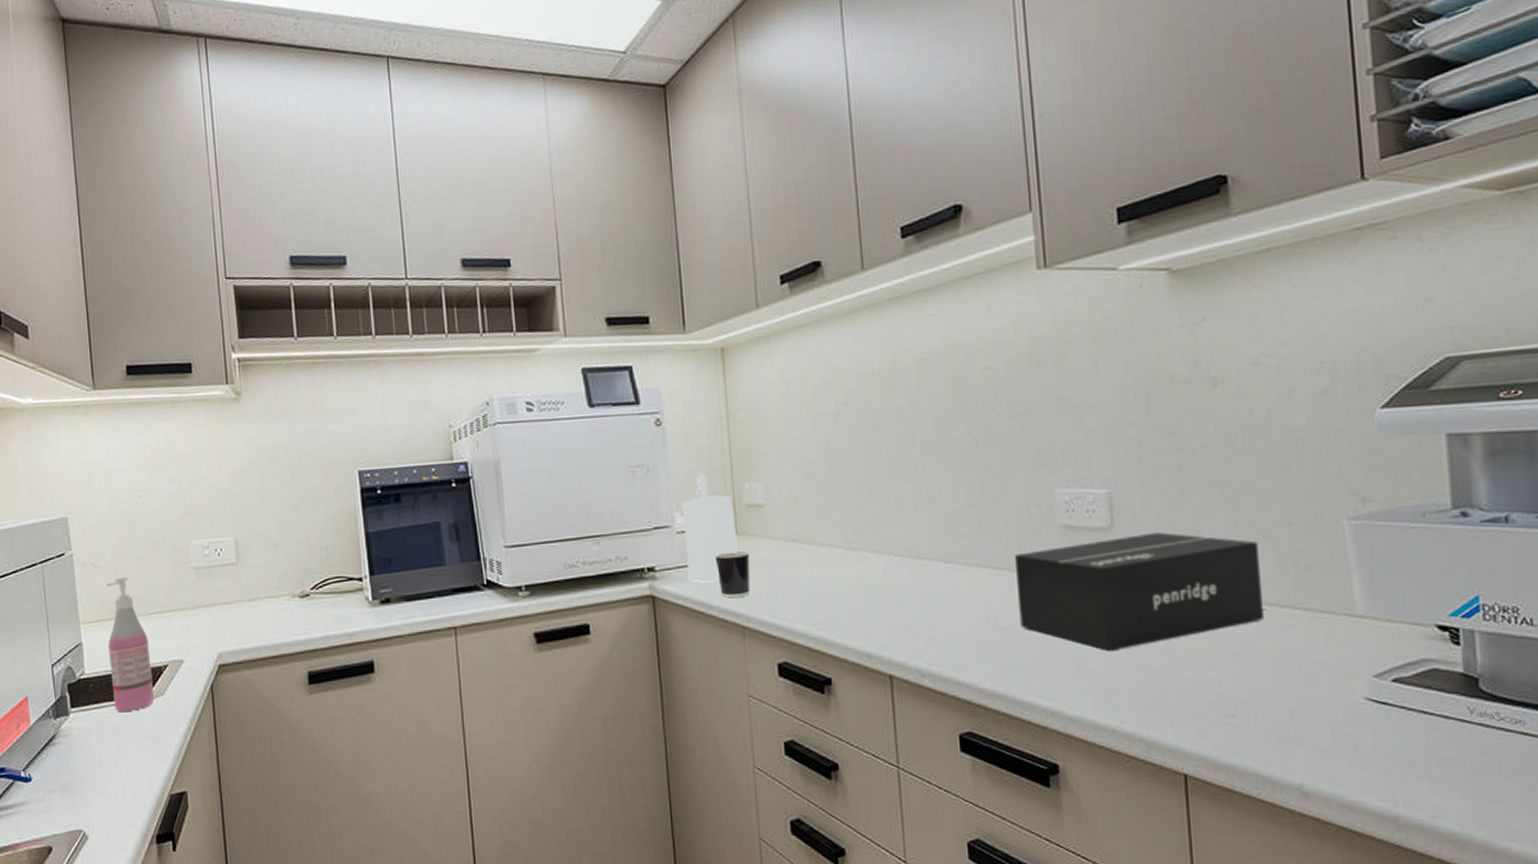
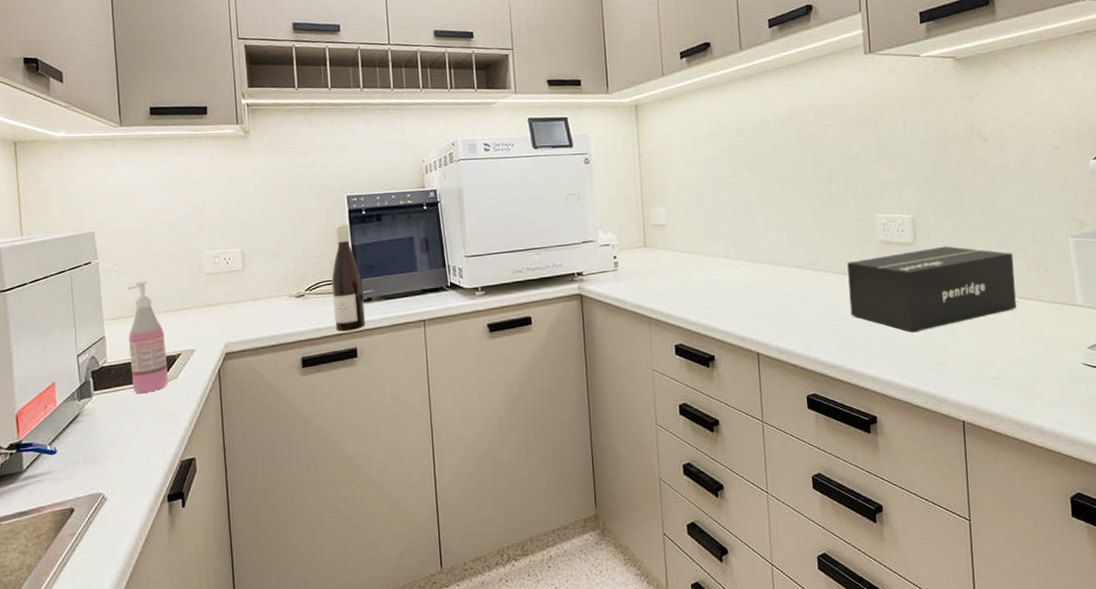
bottle: none [341,506,384,642] -> present [331,224,366,332]
tissue box: present [681,473,738,583] -> none [604,200,646,284]
mug: present [715,551,751,599] -> none [628,260,655,296]

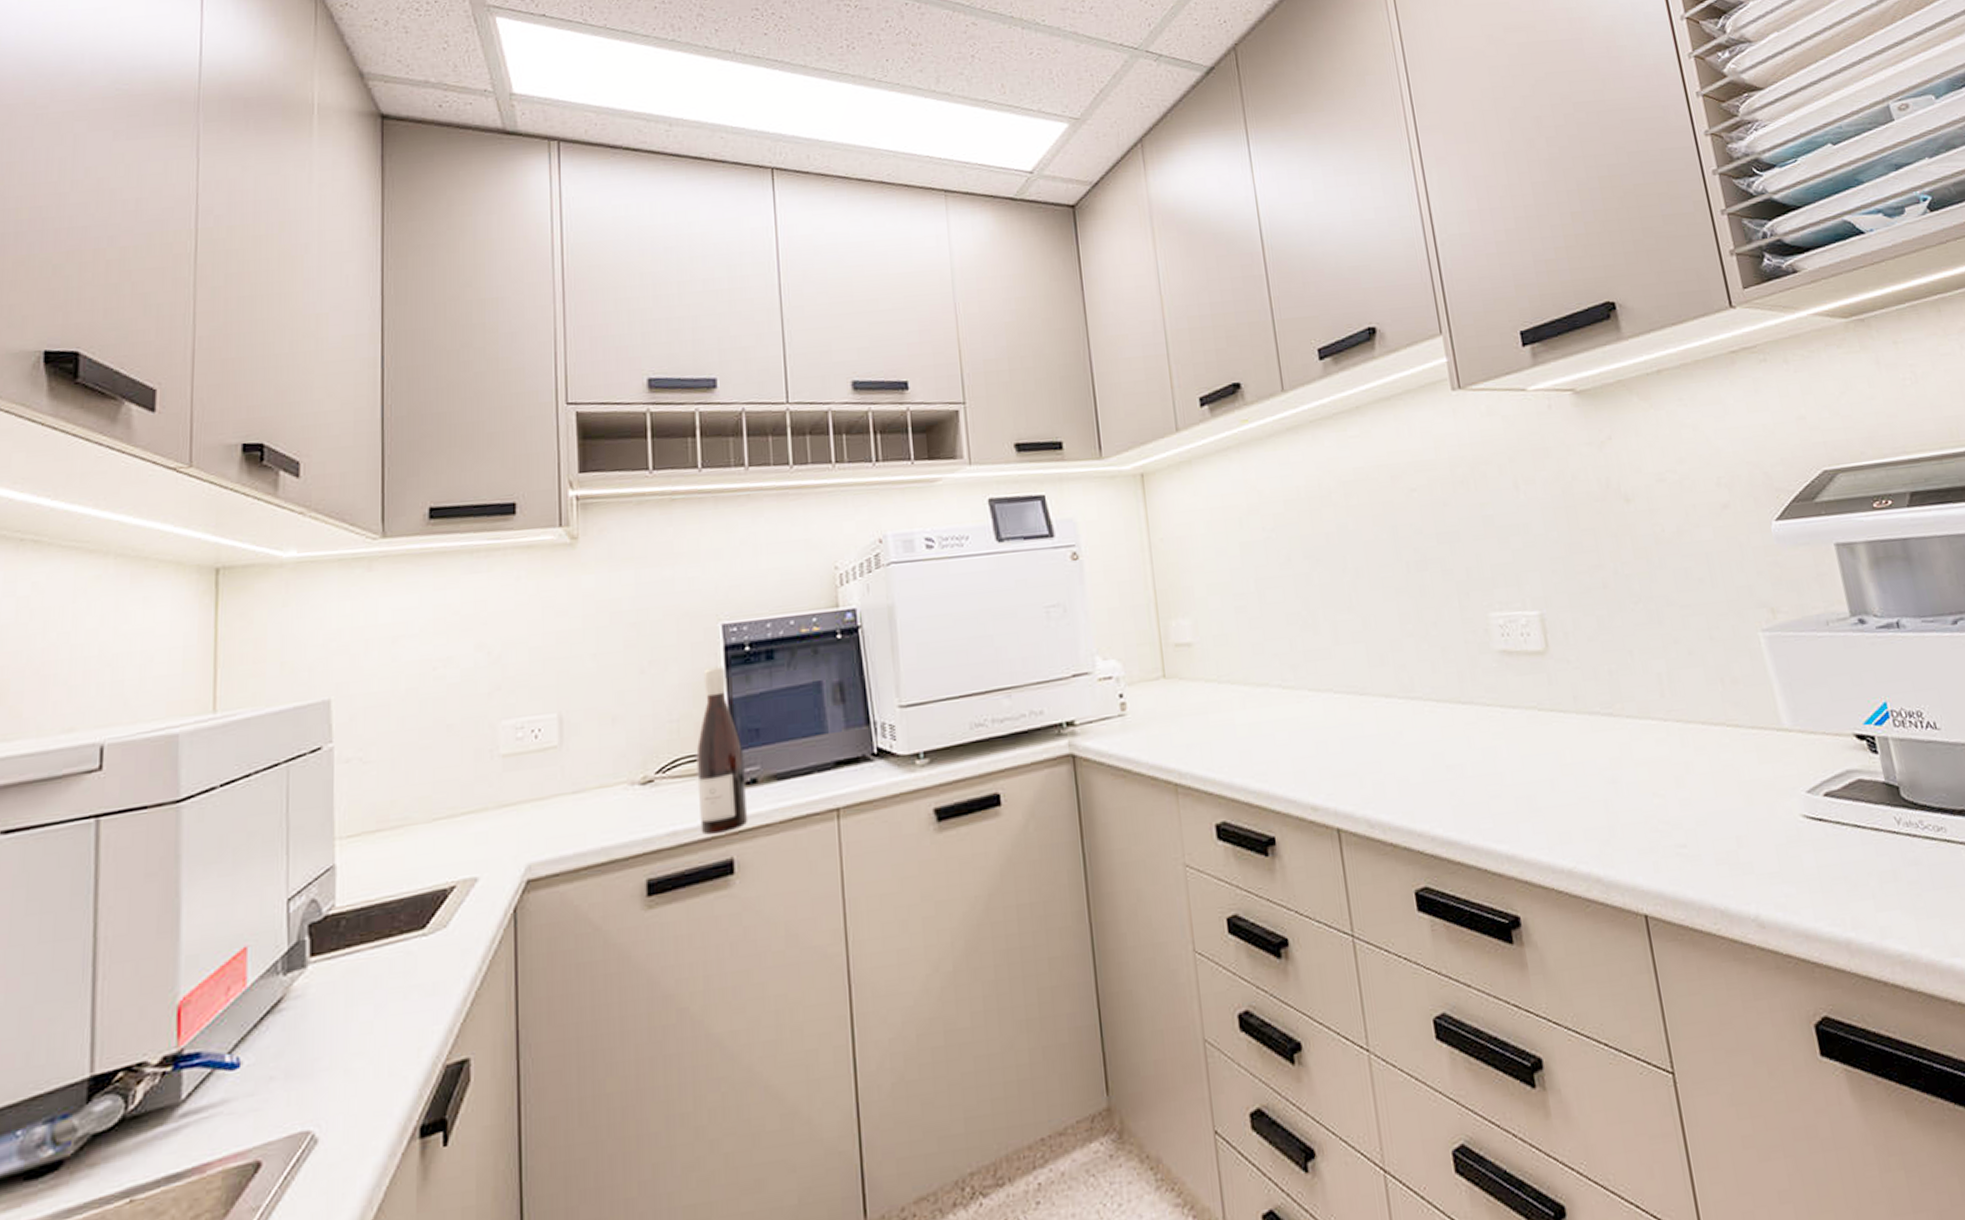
soap dispenser: present [128,281,169,393] -> none [373,772,434,956]
box: present [847,246,1016,332] -> none [1455,653,1700,783]

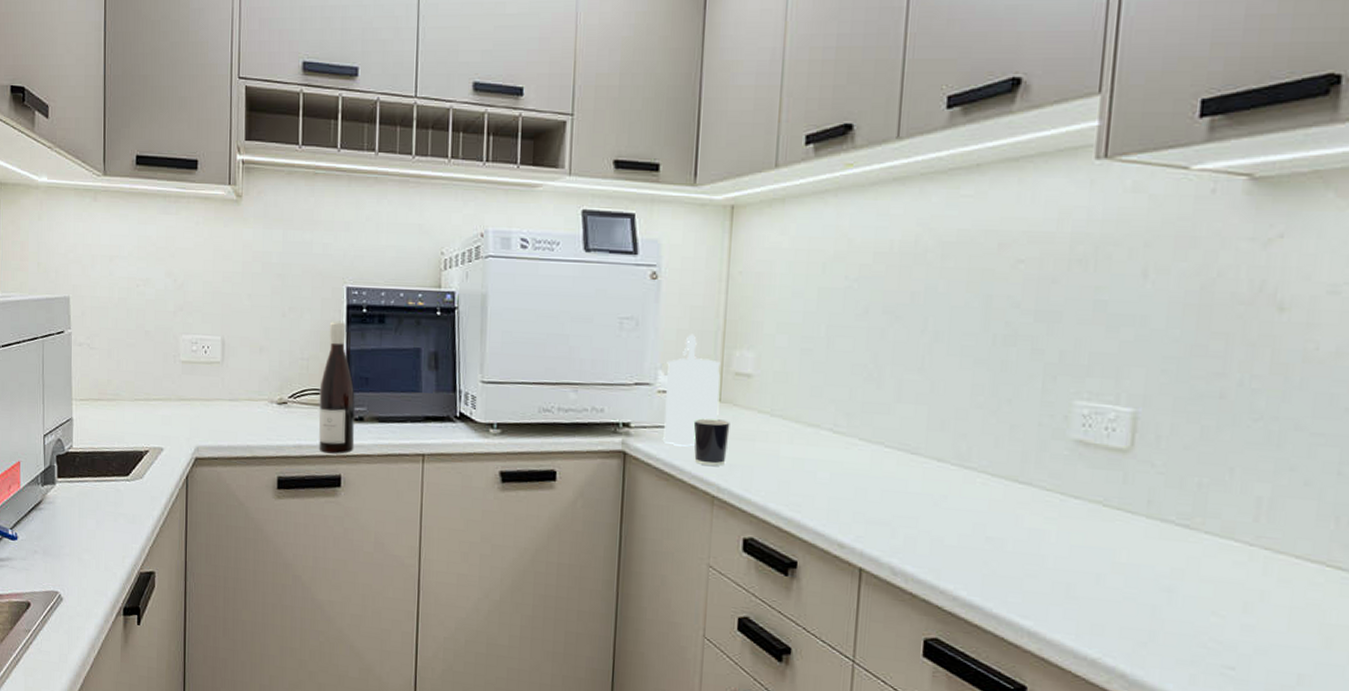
tissue box: none [1103,611,1166,736] -> present [663,334,721,447]
mug: none [1141,697,1182,752] -> present [693,418,730,467]

